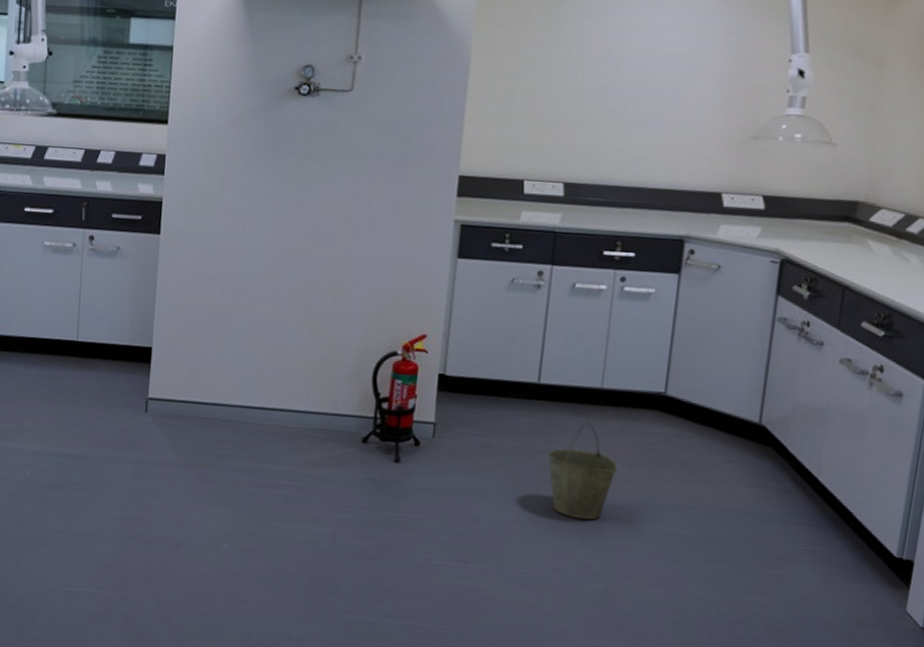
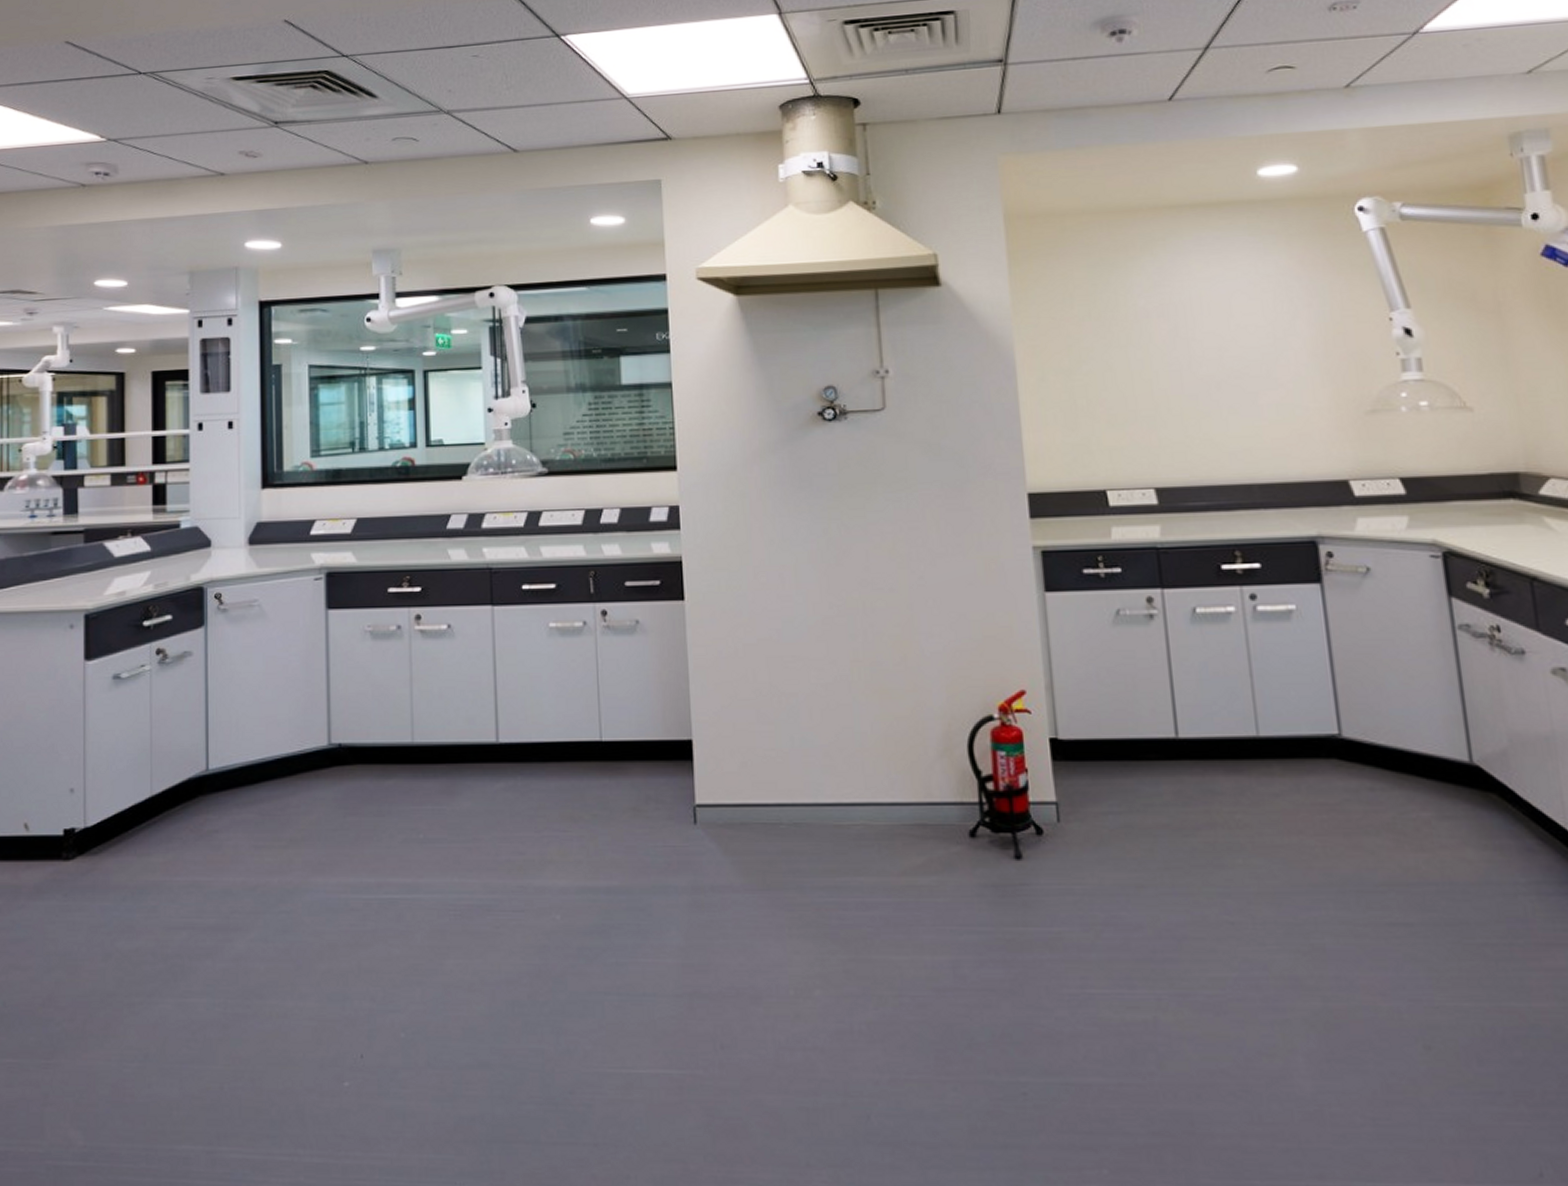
bucket: present [546,422,618,520] -> none [1207,782,1303,914]

